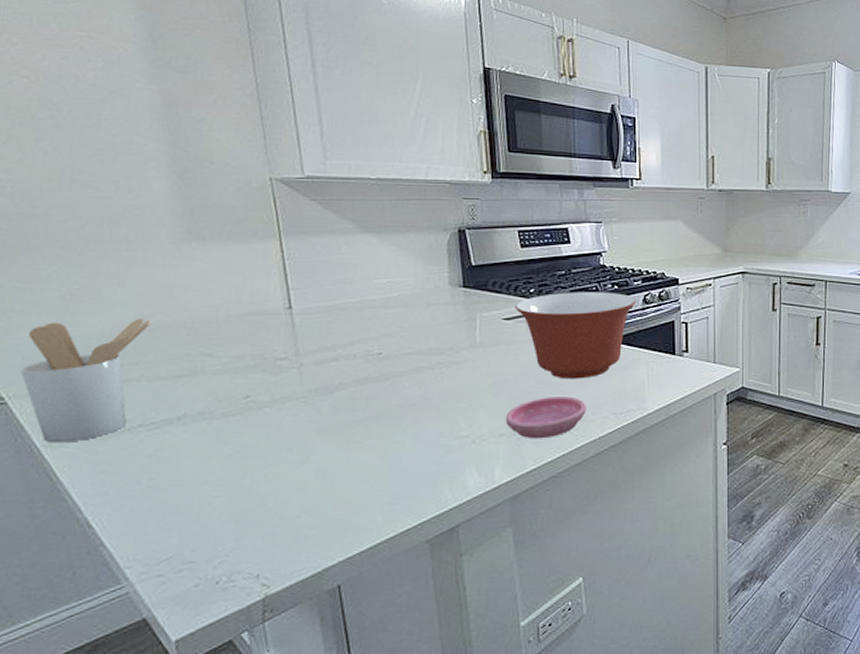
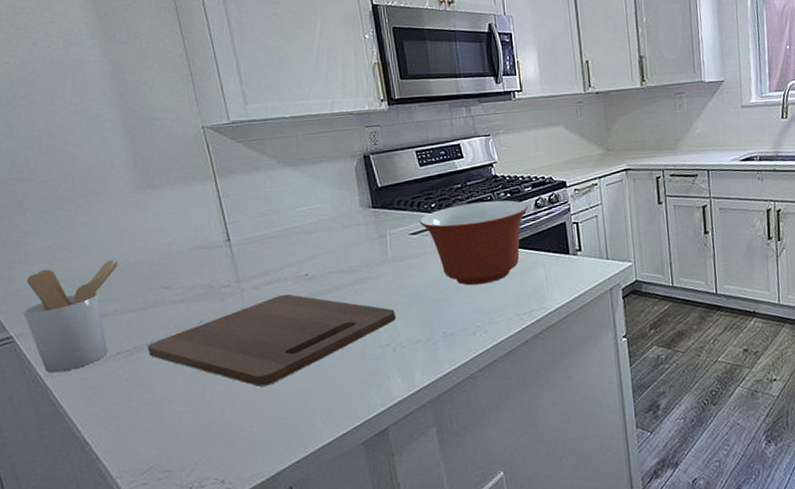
cutting board: none [178,373,478,473] -> present [147,294,396,387]
saucer: present [505,396,586,439] -> none [420,301,492,344]

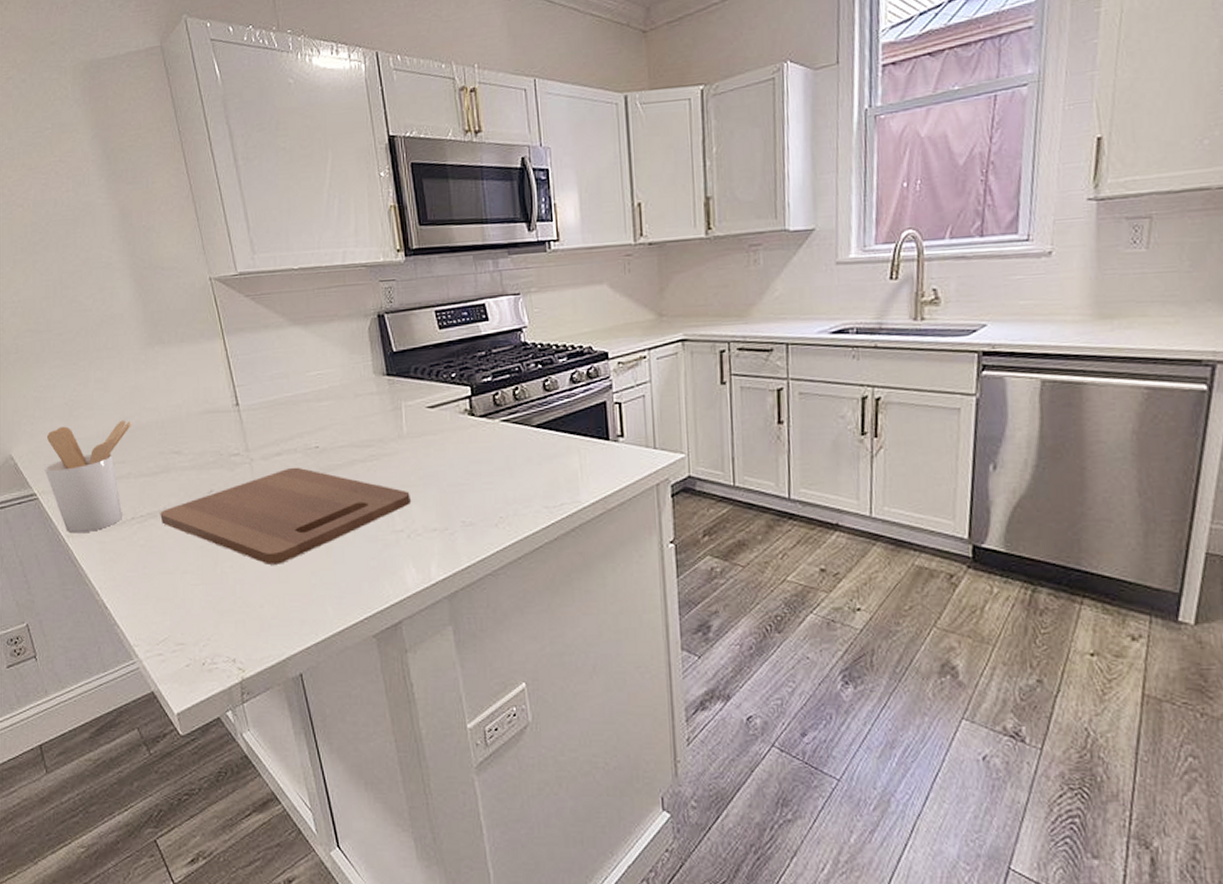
mixing bowl: present [419,200,528,286] -> none [437,372,562,470]

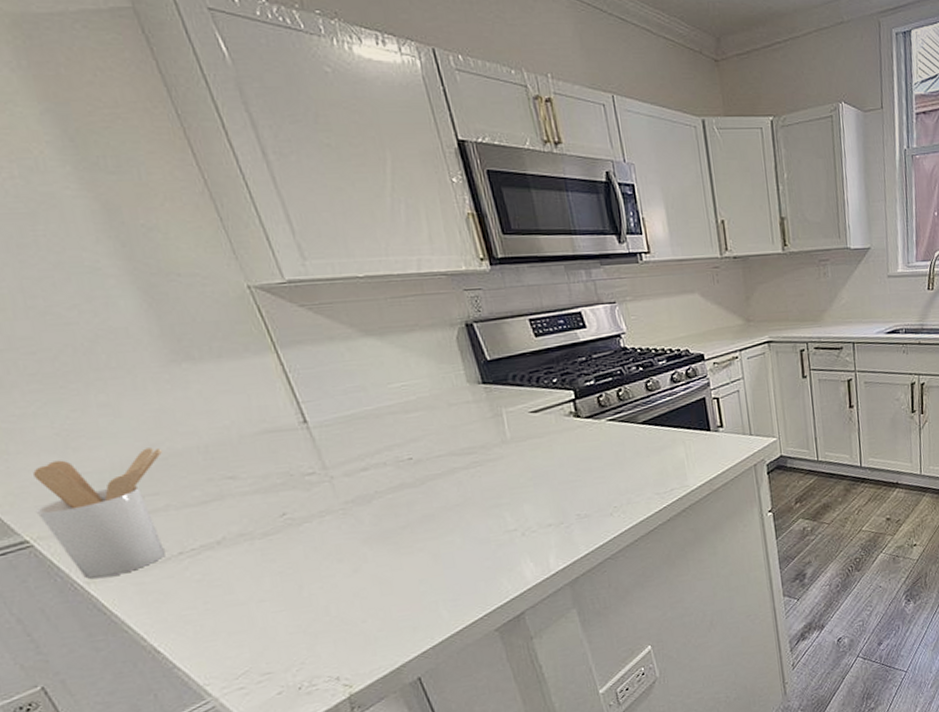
cutting board: present [160,467,410,565] -> none [218,480,522,580]

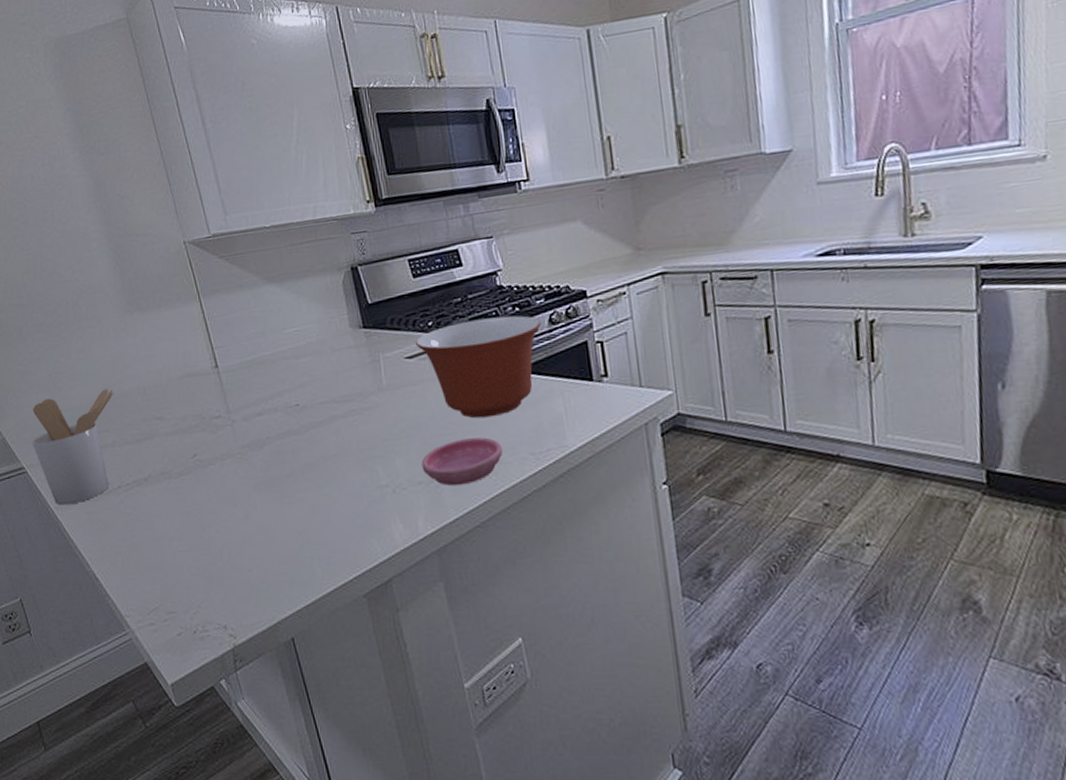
mixing bowl: none [539,374,663,466] -> present [415,315,541,419]
saucer: none [550,481,630,526] -> present [421,437,503,486]

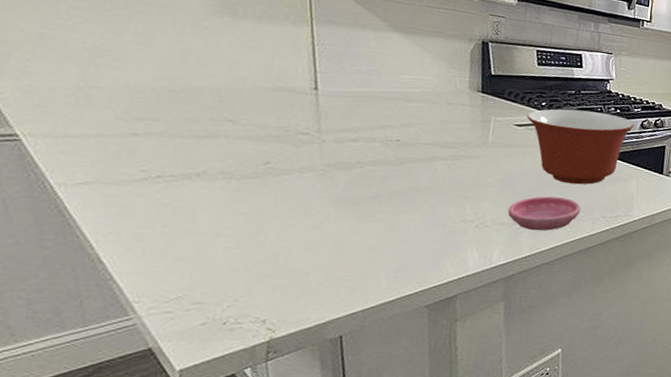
utensil holder: present [31,389,115,506] -> none [36,70,178,184]

